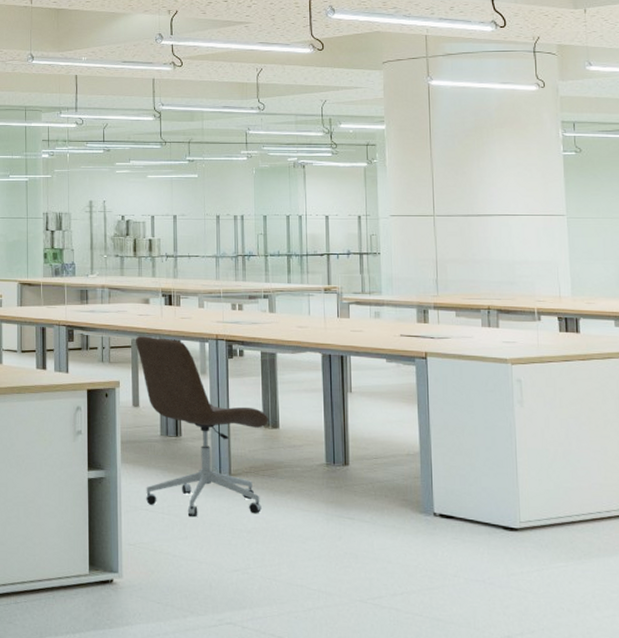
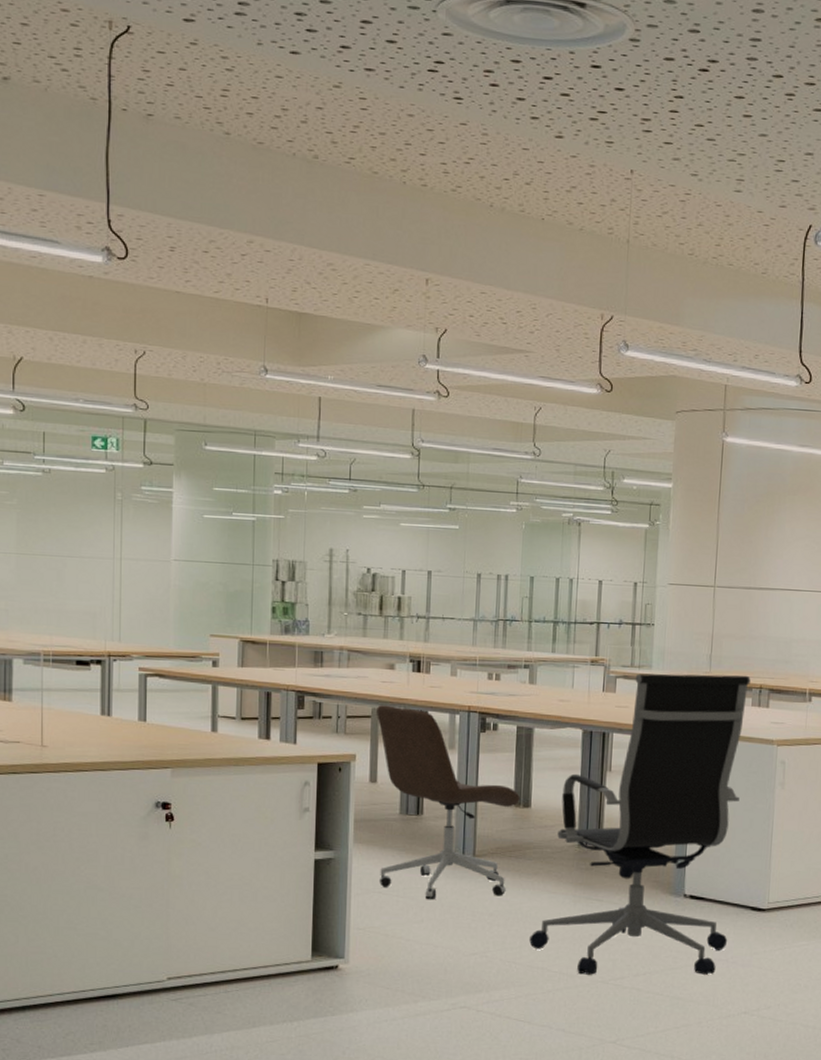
office chair: none [287,297,483,596] -> present [529,673,751,975]

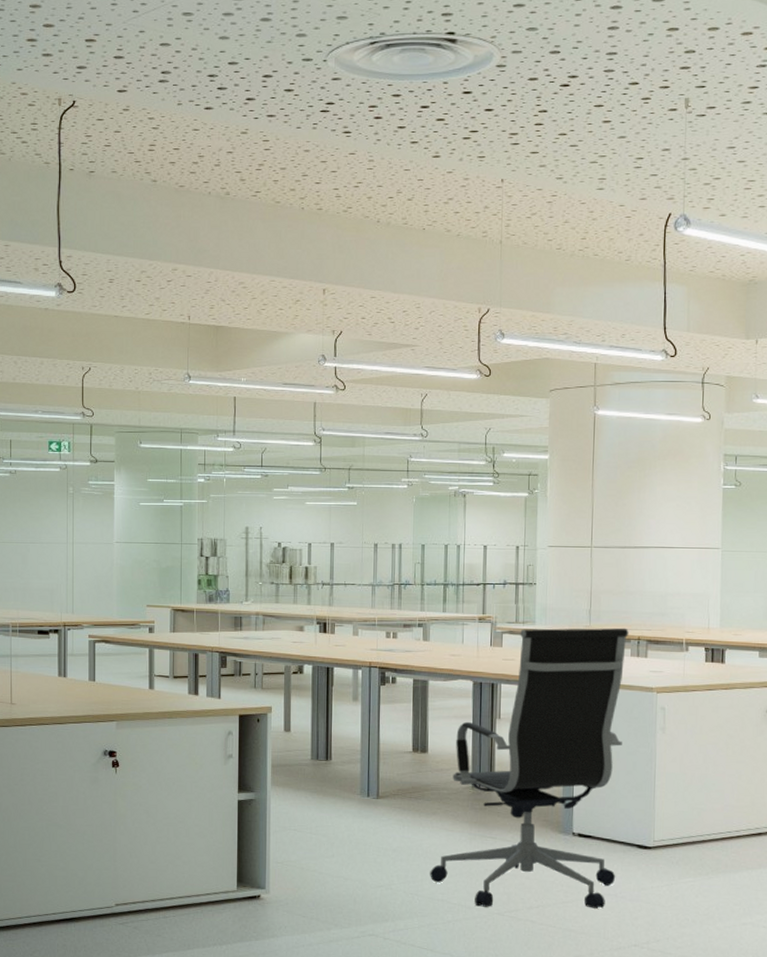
office chair: present [377,705,520,899] -> none [289,663,418,836]

